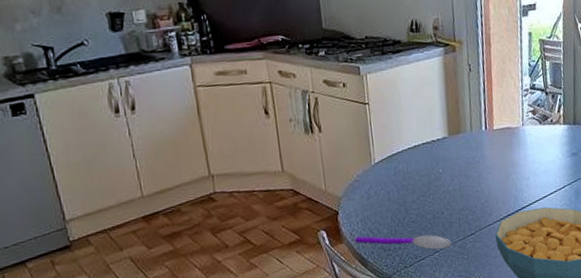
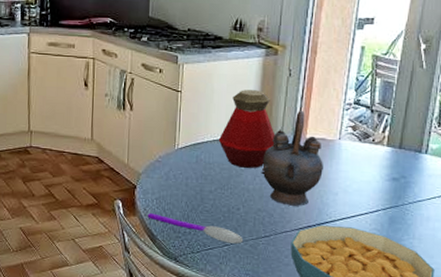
bottle: none [412,90,466,171] -> present [218,90,275,168]
teapot: none [457,103,513,200] -> present [261,110,323,206]

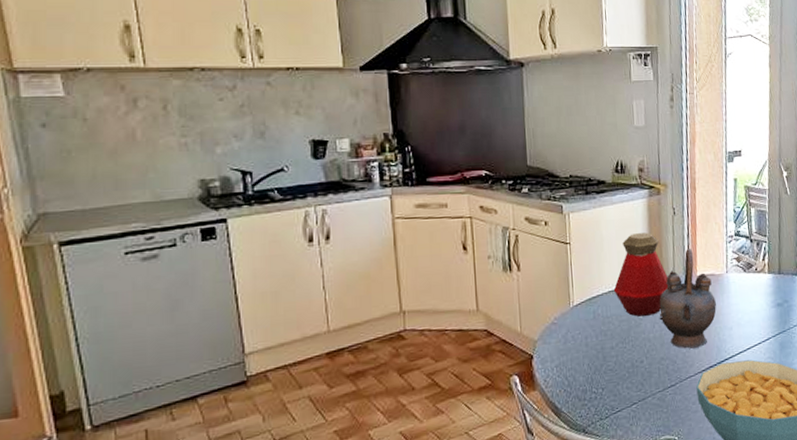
spoon: present [147,213,244,244] -> none [549,383,651,401]

